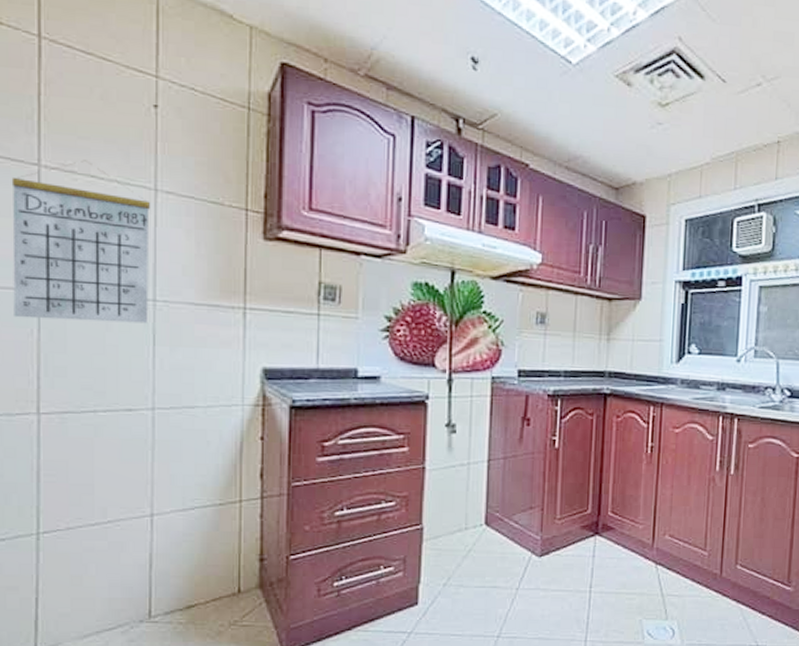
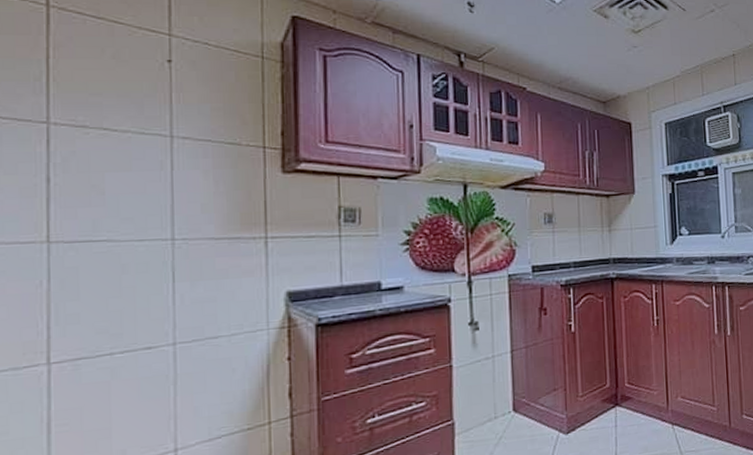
calendar: present [11,160,150,324] -> none [18,114,167,271]

